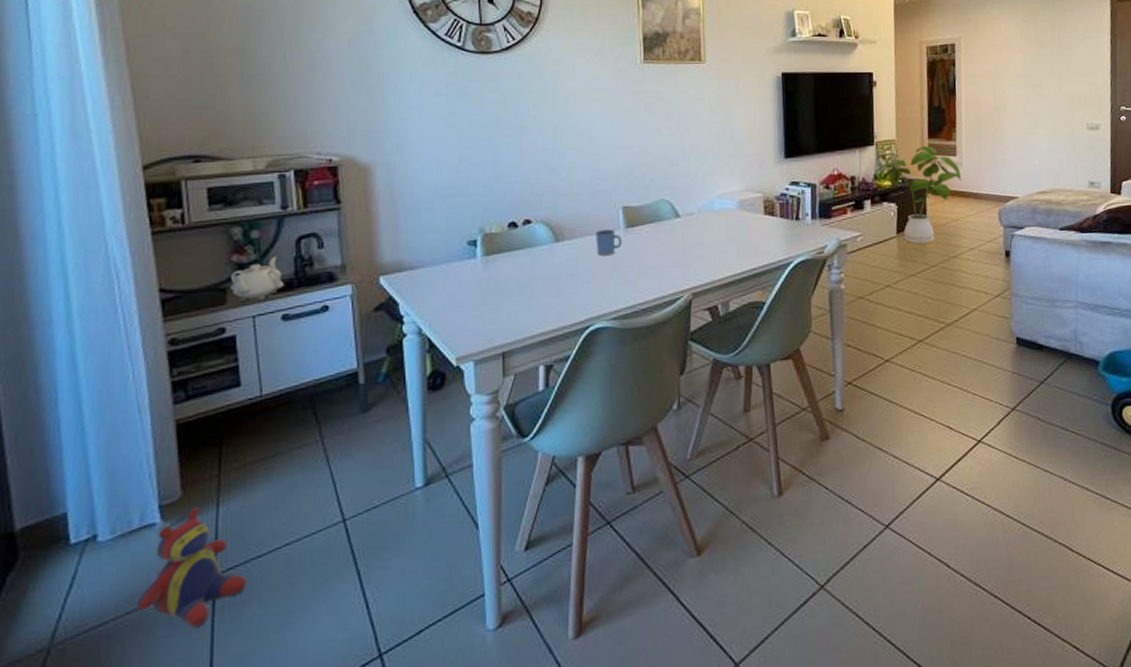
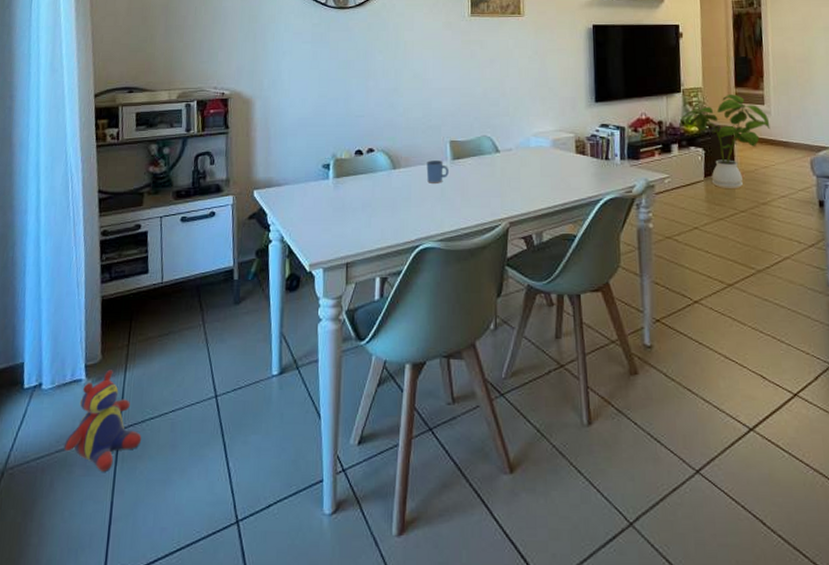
teapot: present [229,256,285,302] -> none [146,169,185,205]

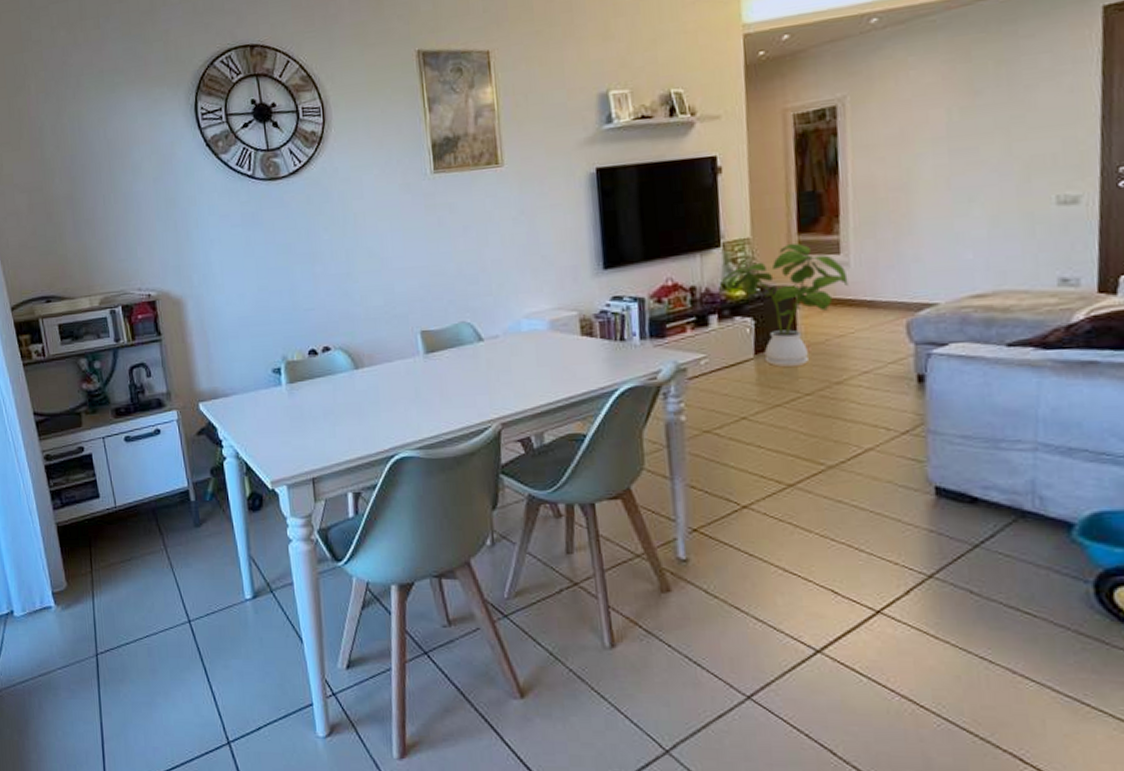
stuffed animal: present [63,369,142,472] -> none [45,596,121,695]
mug: present [426,161,448,183] -> none [394,355,422,383]

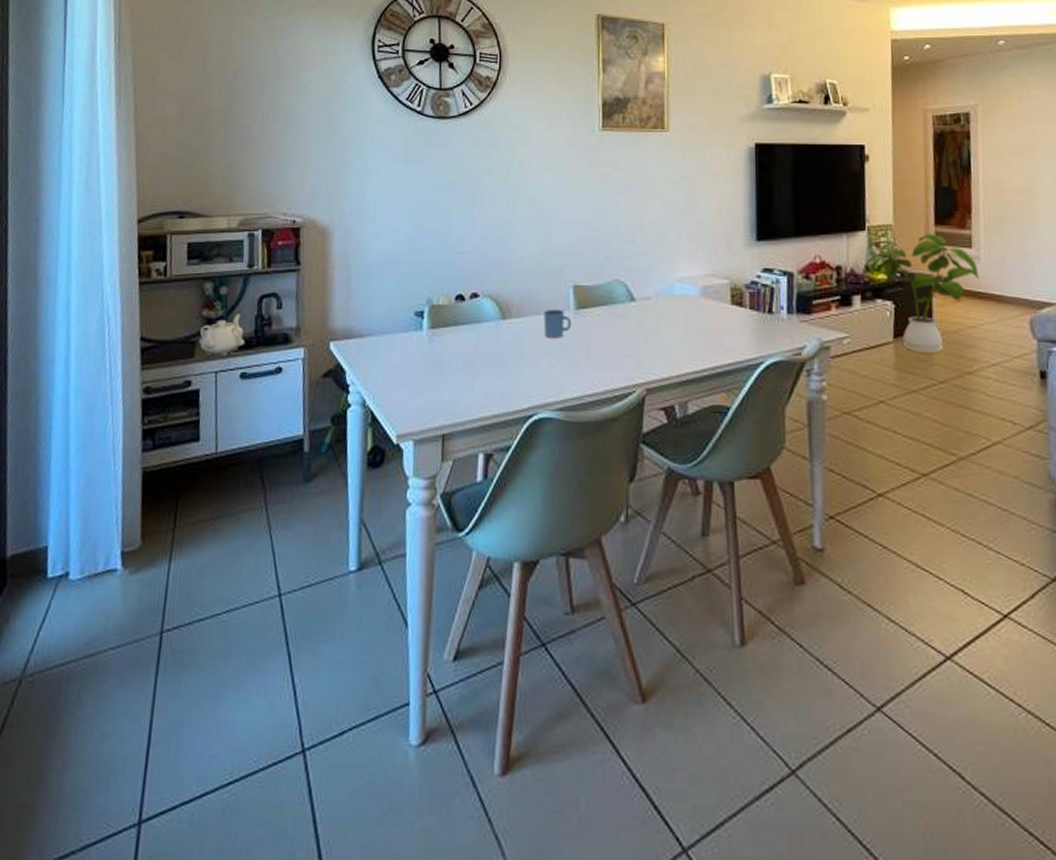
teapot: none [83,384,124,425] -> present [198,313,245,358]
mug: none [394,355,422,383] -> present [543,310,571,338]

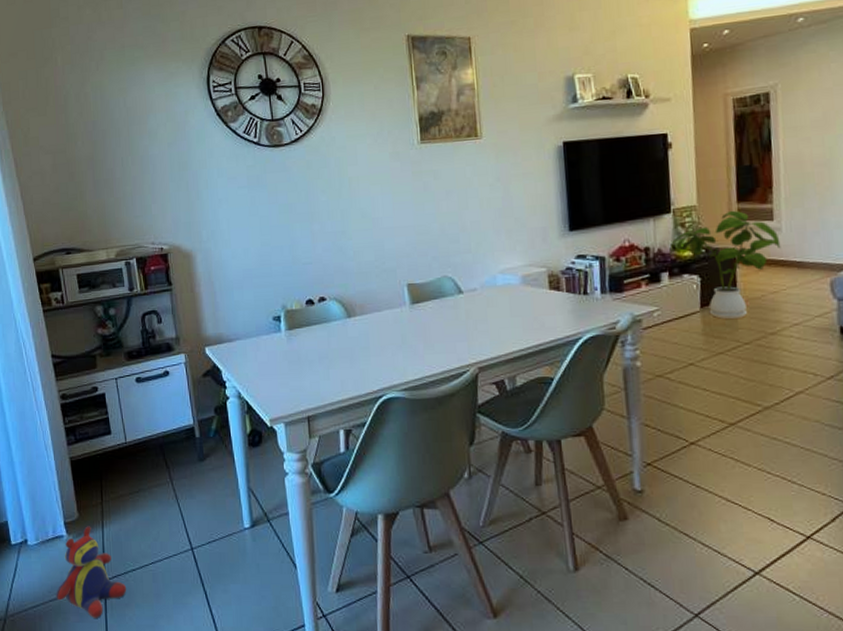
stuffed animal: none [94,558,189,683] -> present [56,526,127,618]
teapot: present [198,313,245,358] -> none [98,329,136,367]
mug: present [543,310,571,338] -> none [383,306,408,331]

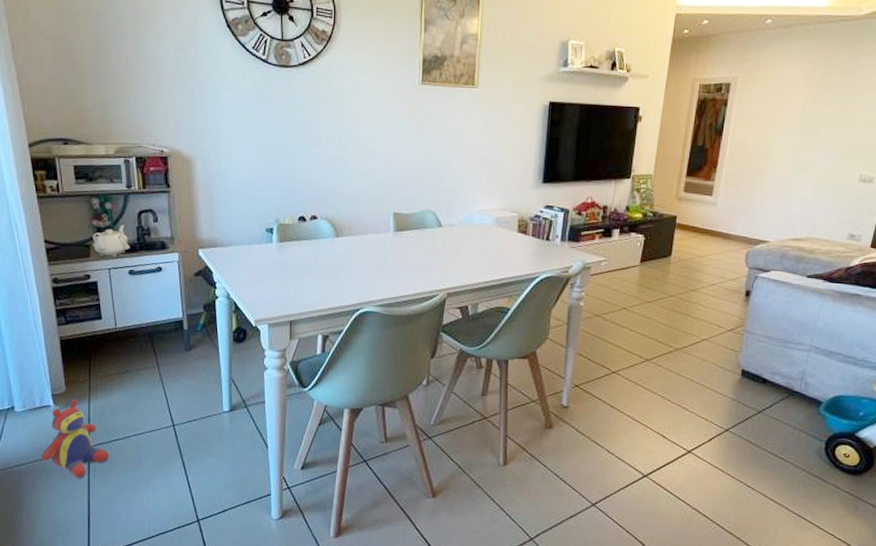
teapot: none [98,329,136,367] -> present [92,224,130,258]
house plant: present [669,210,781,320] -> none [624,182,714,276]

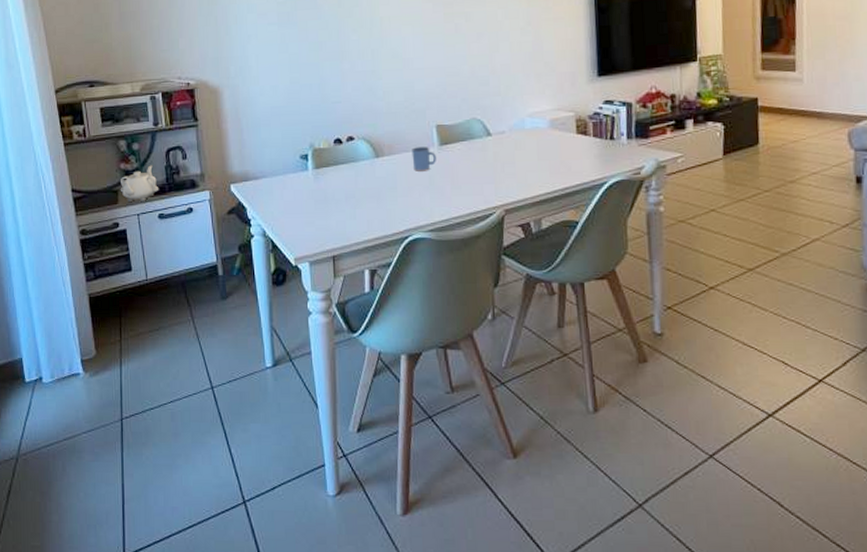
stuffed animal: present [41,399,110,478] -> none [70,364,144,457]
mug: none [369,231,391,253] -> present [412,147,436,171]

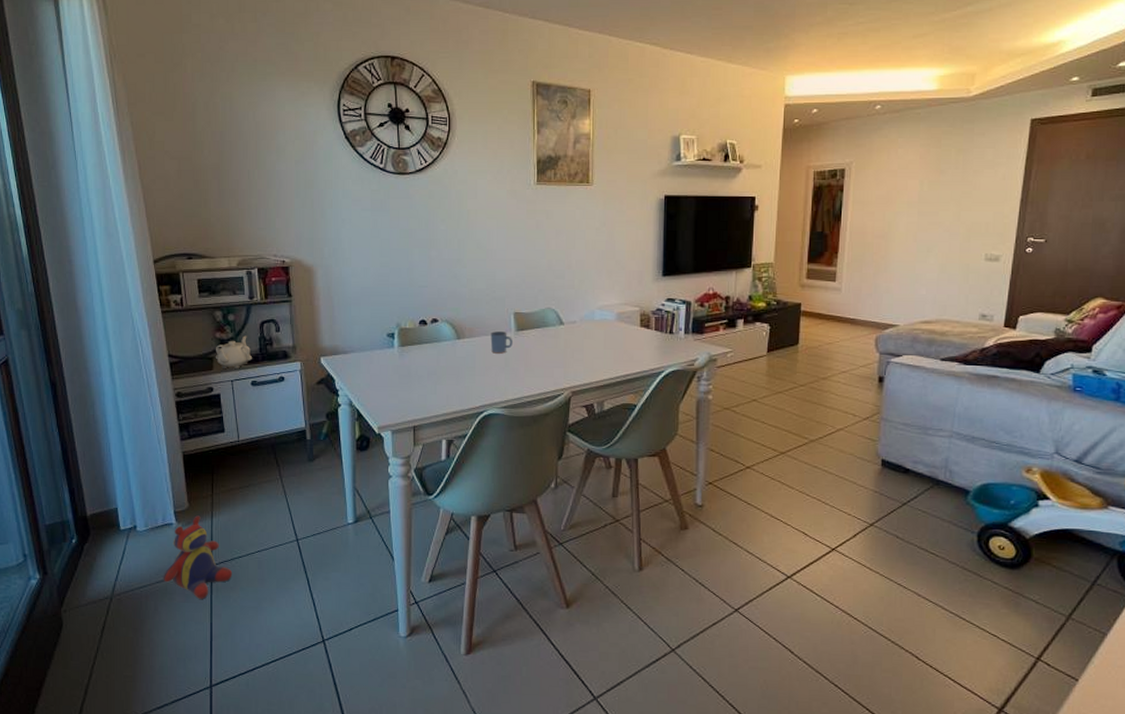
stuffed animal: none [70,364,144,457] -> present [163,515,233,599]

